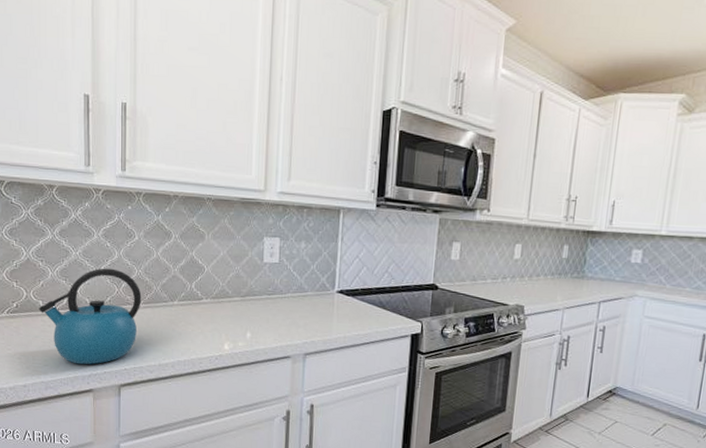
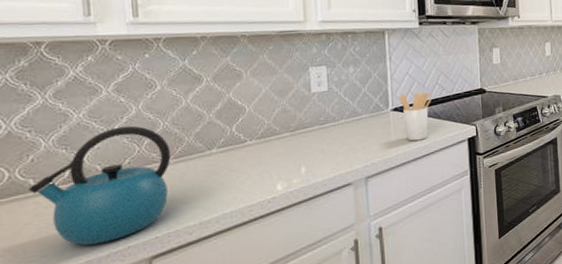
utensil holder: none [346,277,380,328] -> present [399,92,432,141]

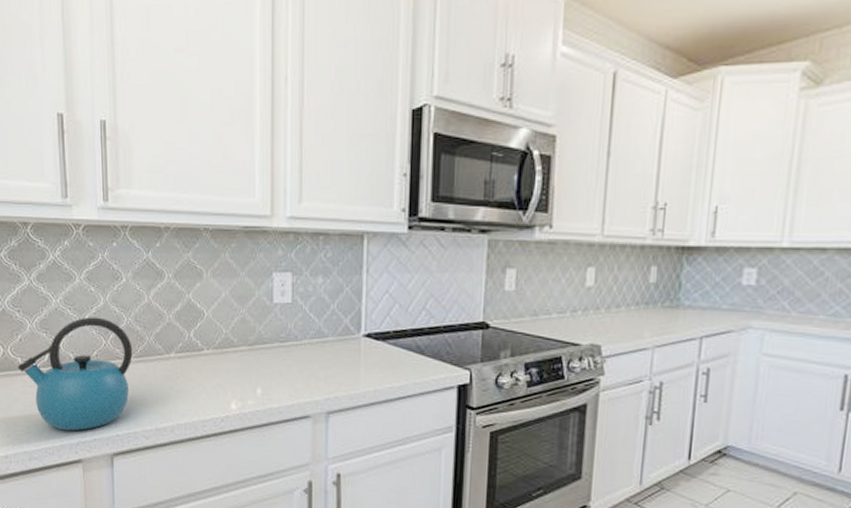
utensil holder: present [399,92,432,141] -> none [374,316,416,378]

